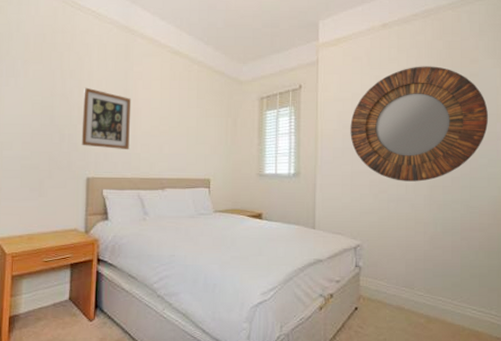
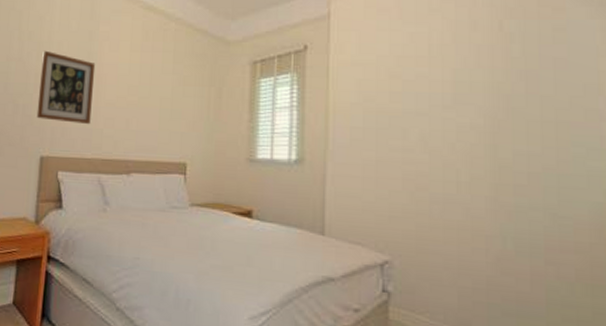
home mirror: present [350,66,489,182] -> none [374,18,585,177]

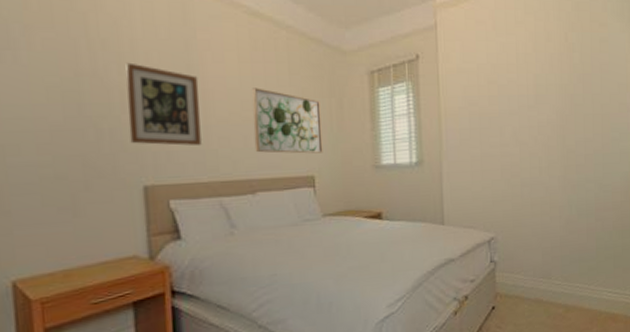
wall art: none [134,74,200,141] -> present [252,88,323,154]

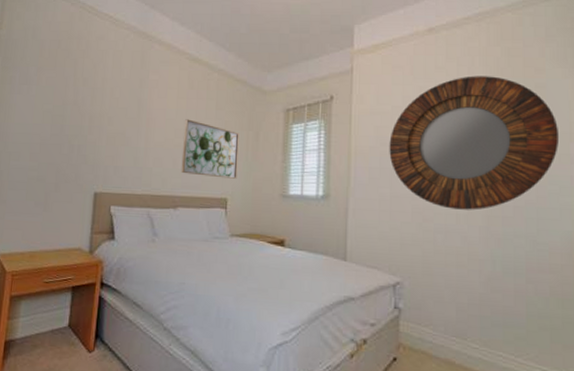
wall art: present [125,62,202,146] -> none [90,96,146,164]
home mirror: none [477,30,619,163] -> present [389,76,560,210]

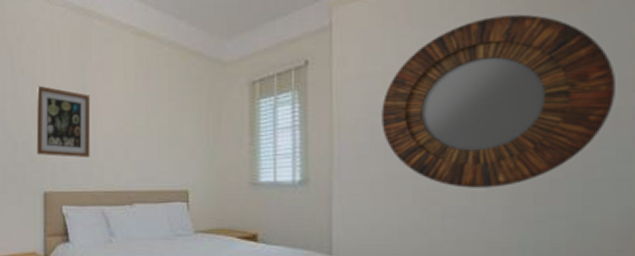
wall art: none [90,96,146,164] -> present [36,85,91,158]
wall art: present [181,119,239,179] -> none [134,103,198,168]

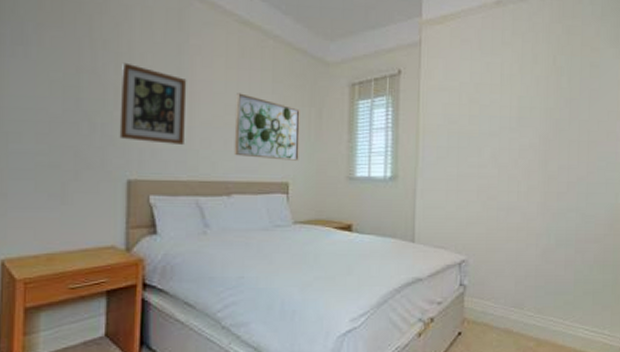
wall art: none [134,103,198,168] -> present [234,93,300,161]
home mirror: present [381,14,617,188] -> none [456,52,609,187]

